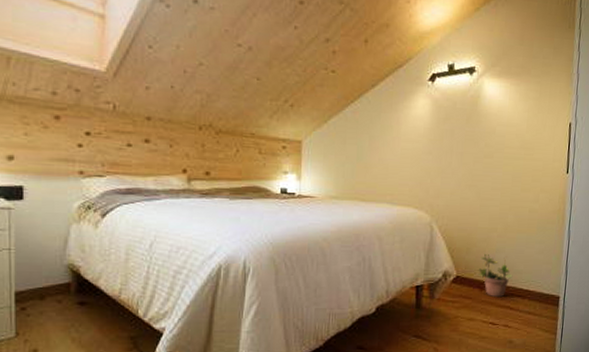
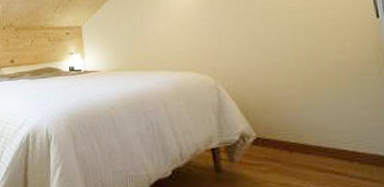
potted plant: present [476,253,513,298] -> none [281,112,330,161]

